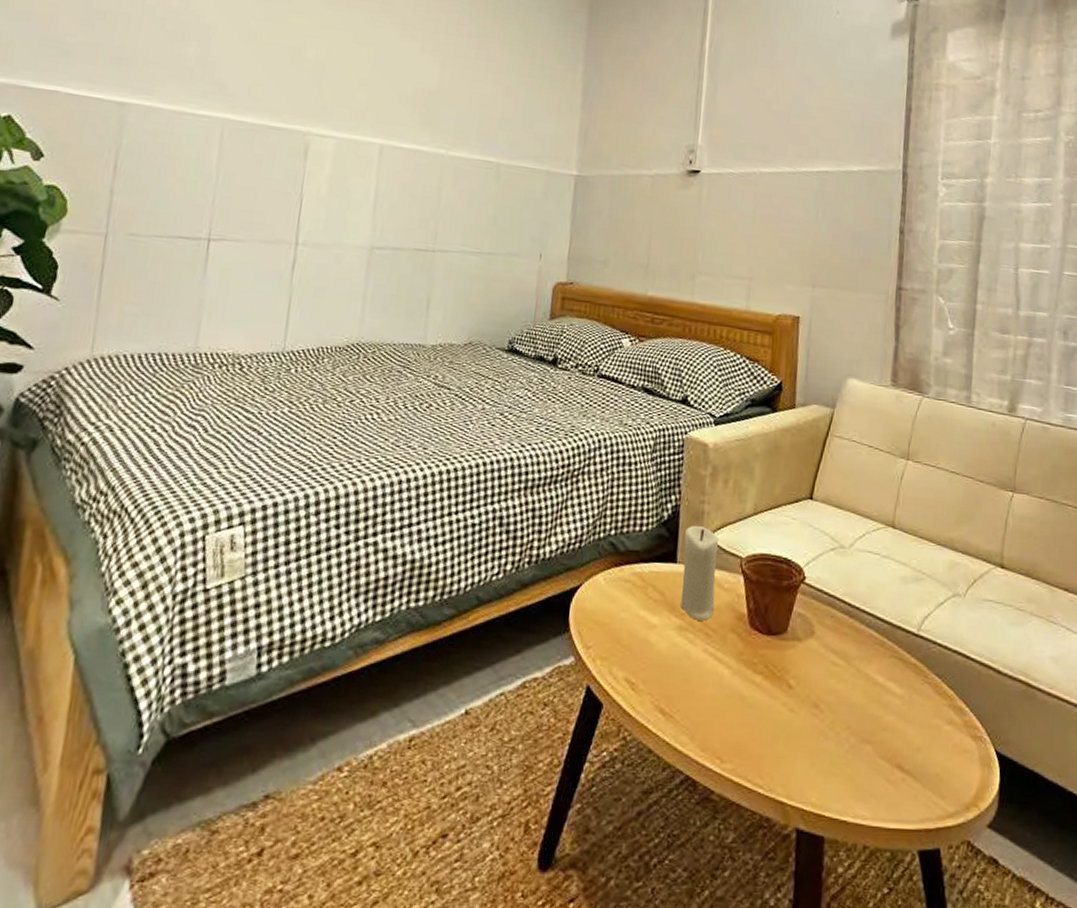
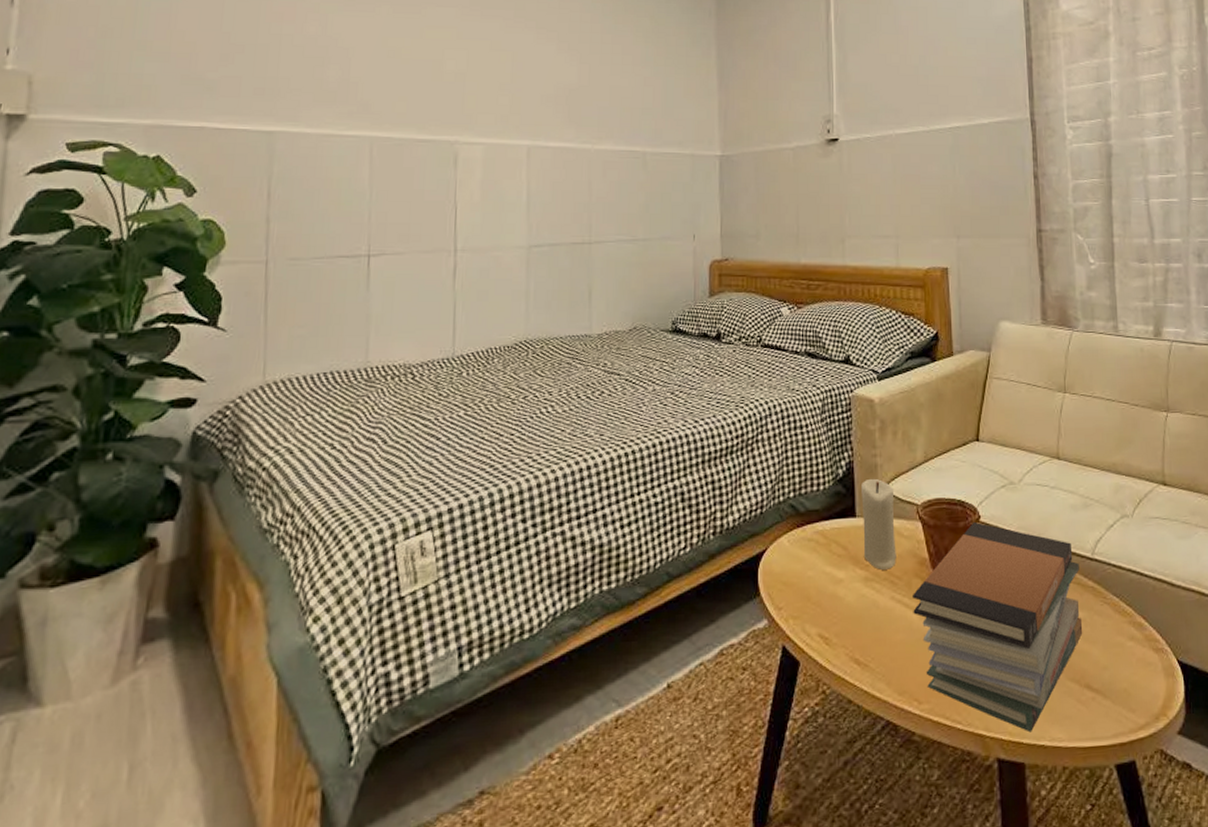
book stack: none [725,582,904,806] -> present [913,521,1083,733]

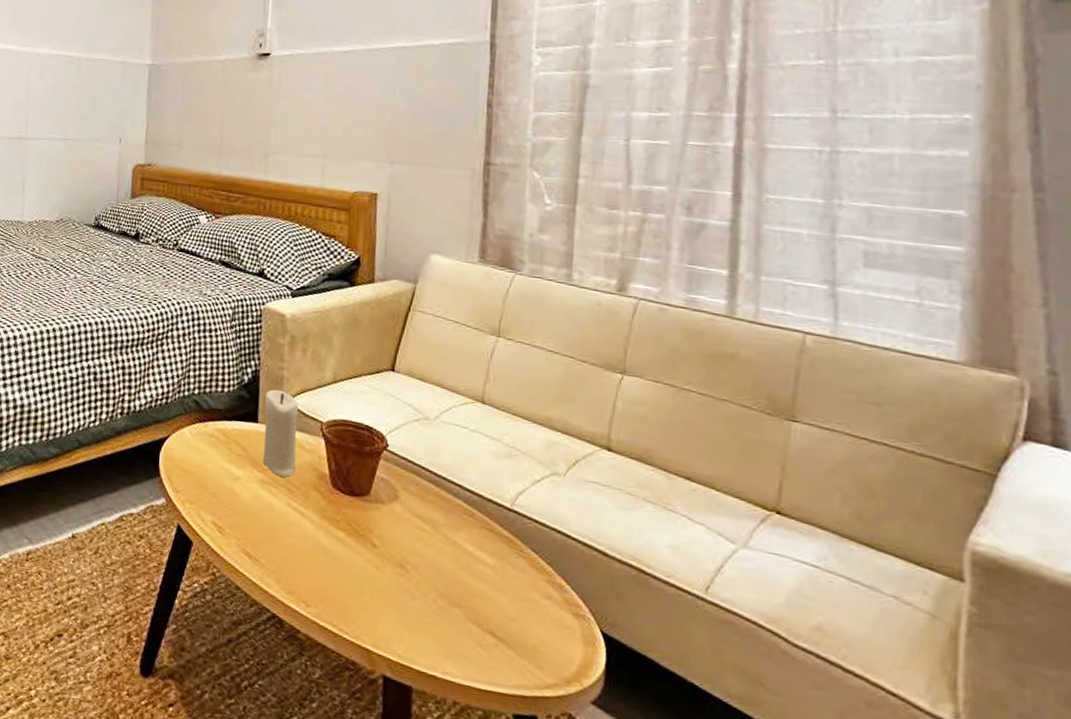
book stack: present [913,521,1083,733] -> none [308,448,495,661]

